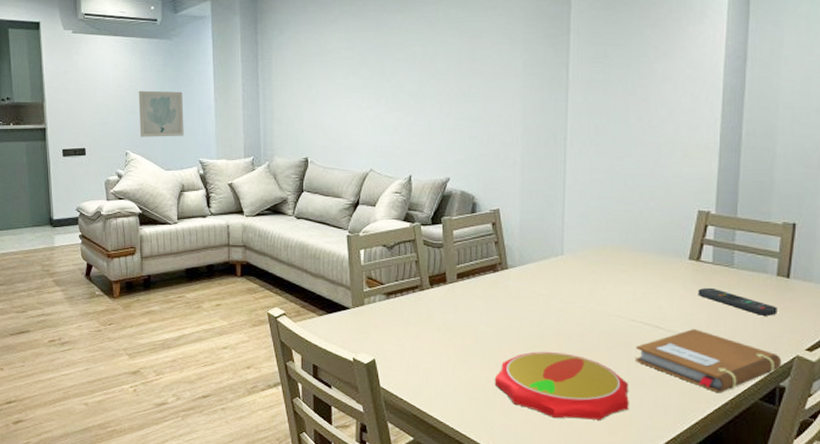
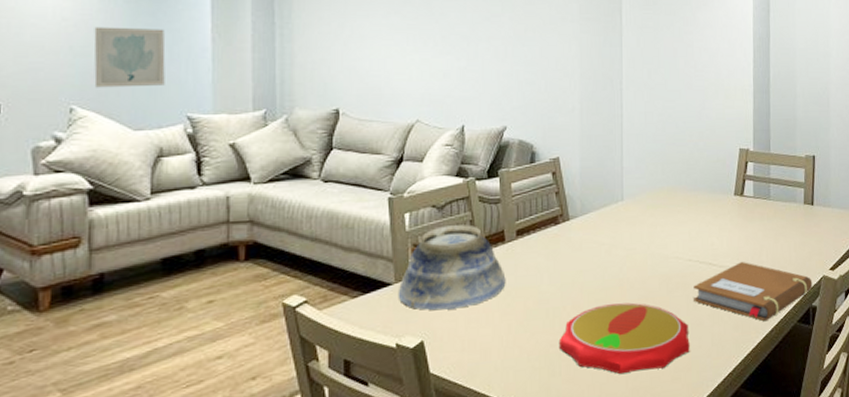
bowl: none [354,264,447,336] -> present [398,224,506,310]
remote control: present [697,287,777,316] -> none [743,220,806,242]

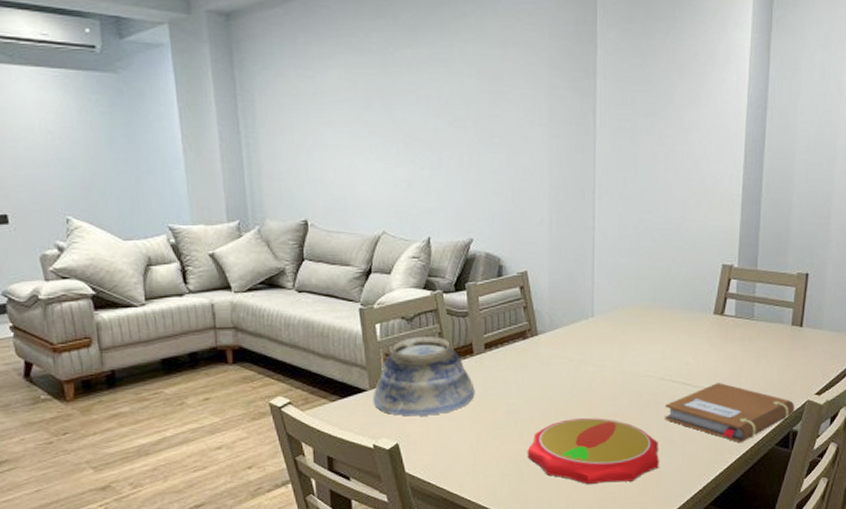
wall art: present [94,26,166,88] -> none [77,139,146,199]

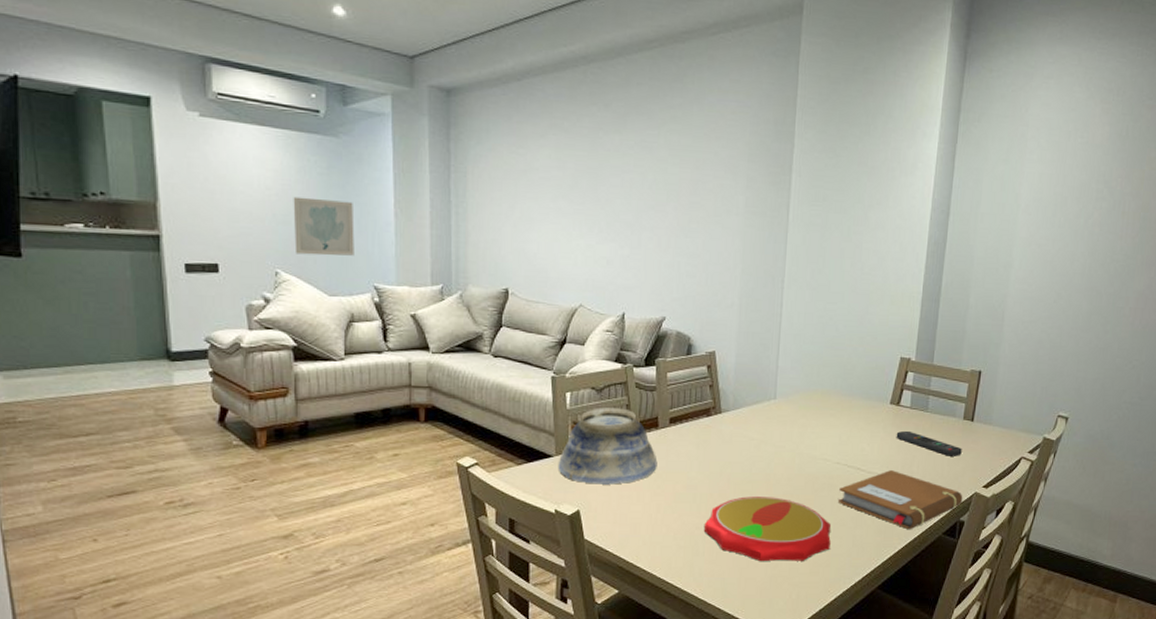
wall art: none [77,139,146,199] -> present [293,196,355,256]
remote control: none [722,340,792,365] -> present [896,430,962,456]

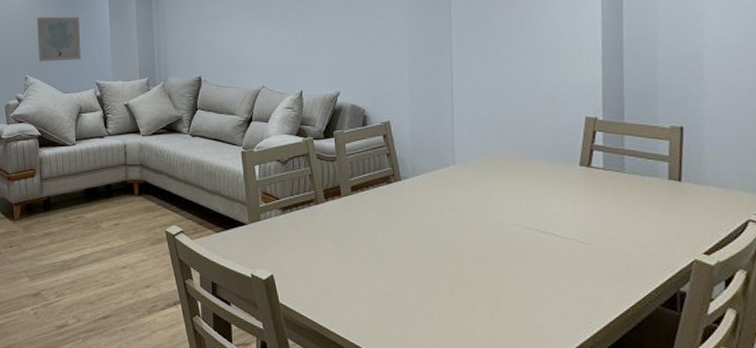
bowl: present [558,407,658,485] -> none [251,178,343,251]
plate: present [703,496,831,561] -> none [393,263,530,331]
notebook: present [838,469,963,529] -> none [533,234,681,299]
remote control: present [896,430,962,456] -> none [590,193,672,220]

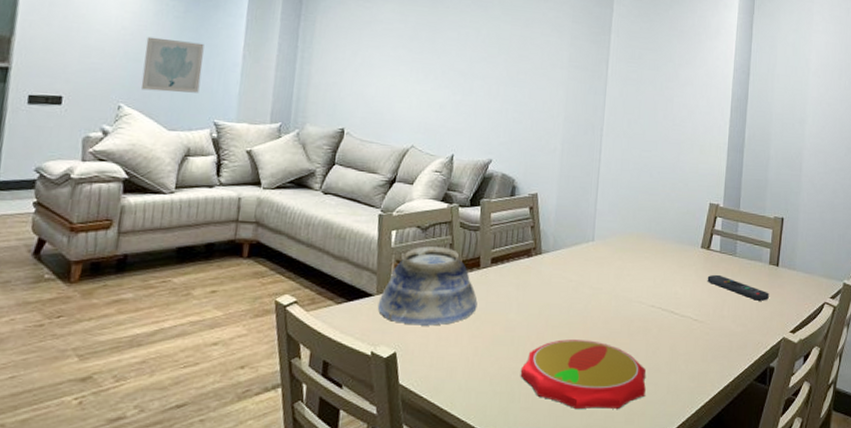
bowl: none [251,178,343,251] -> present [377,246,478,326]
plate: none [393,263,530,331] -> present [520,339,646,409]
remote control: none [590,193,672,220] -> present [707,274,769,301]

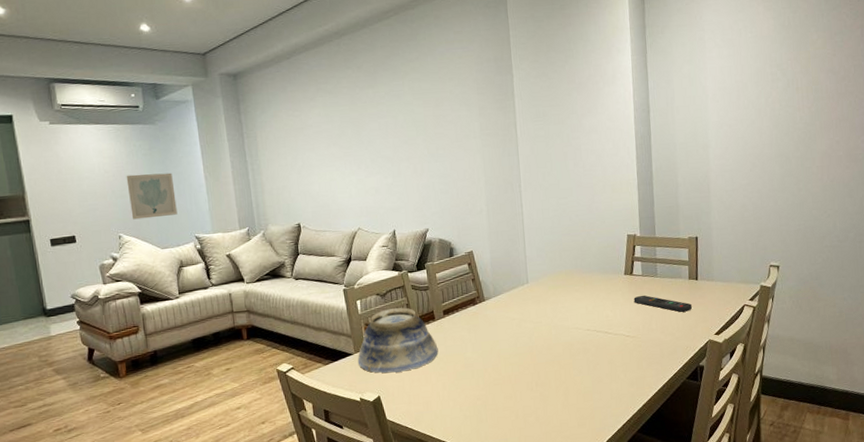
plate: present [520,339,646,409] -> none [483,365,592,421]

